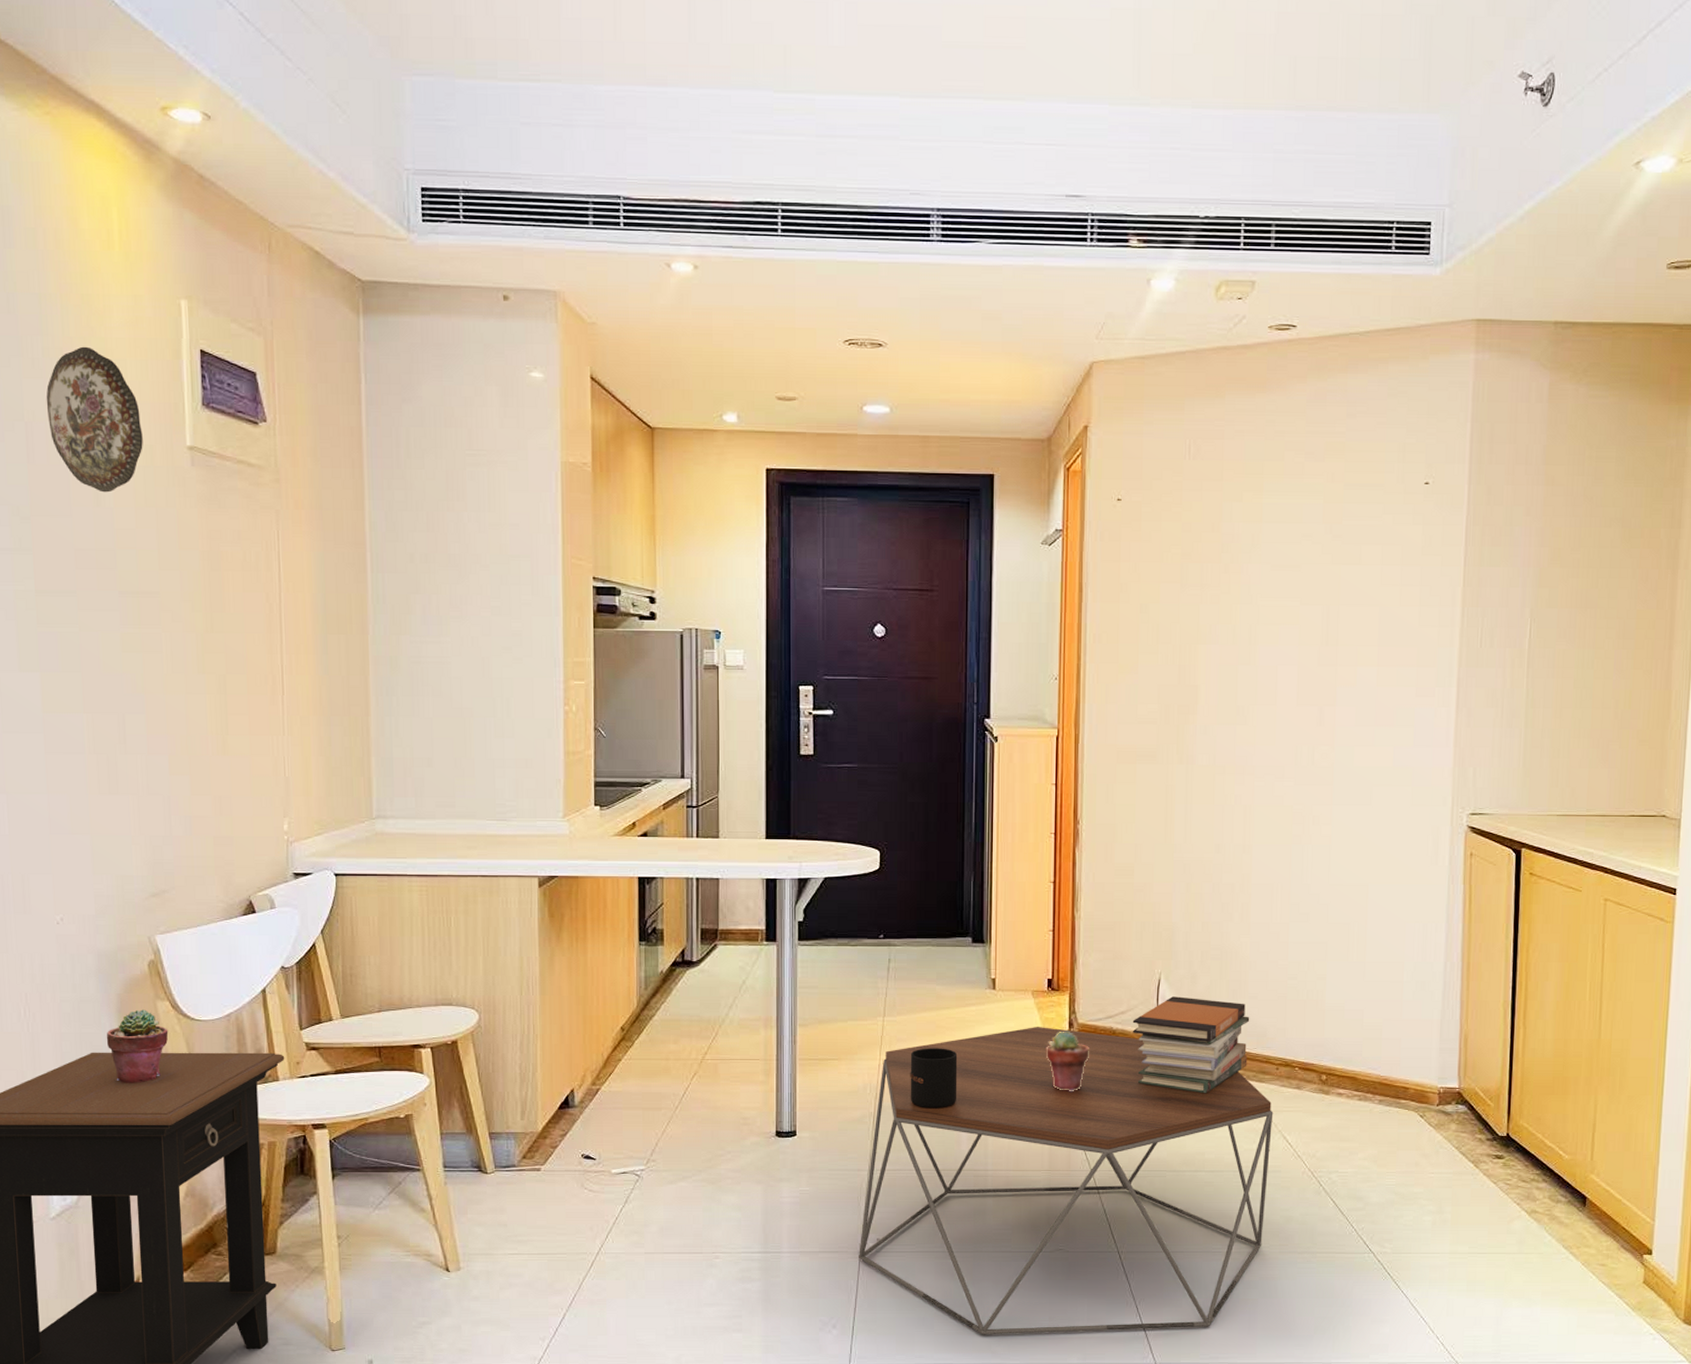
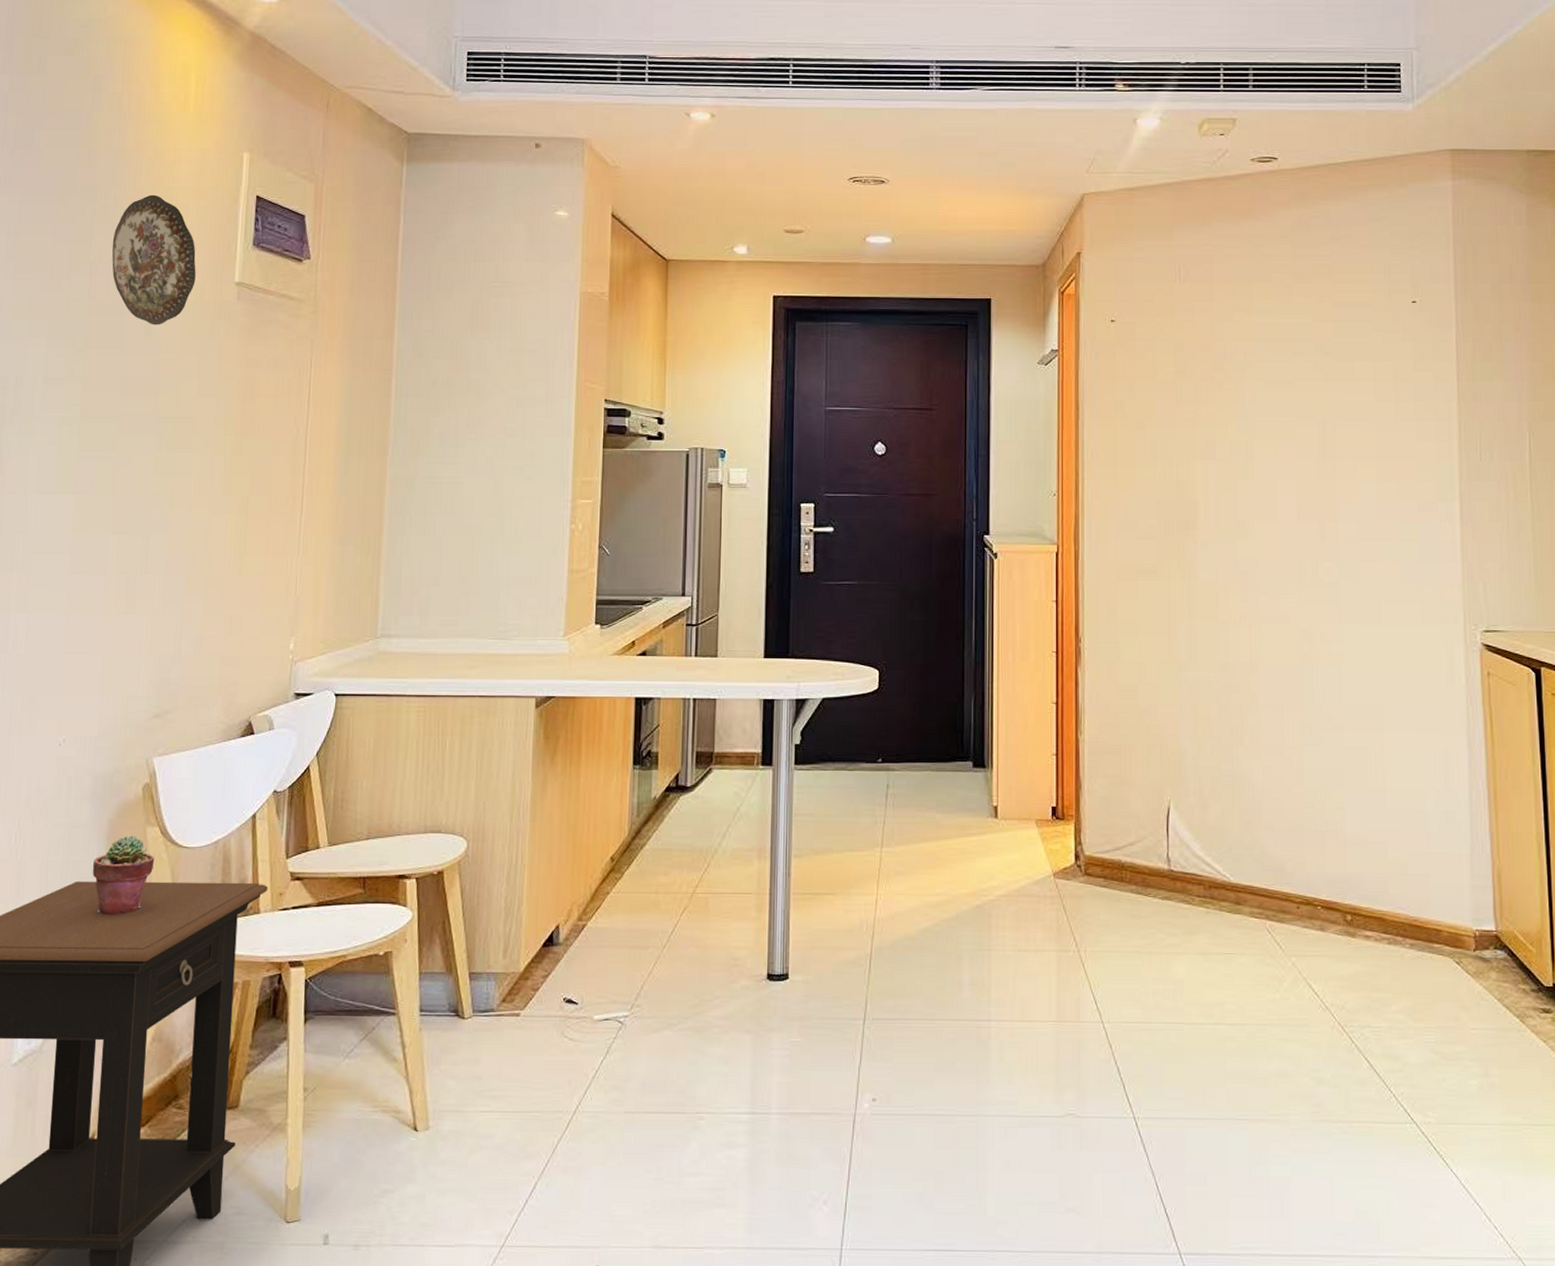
coffee table: present [859,1027,1274,1335] -> none [853,859,1297,1216]
mug: present [910,1048,958,1109] -> none [908,882,959,950]
potted succulent: present [1045,1031,1089,1091] -> none [1051,863,1097,931]
book stack: present [1132,996,1250,1094] -> none [1142,826,1266,936]

